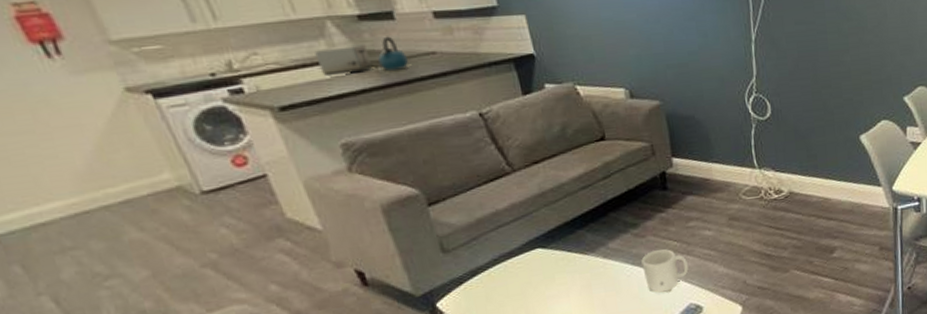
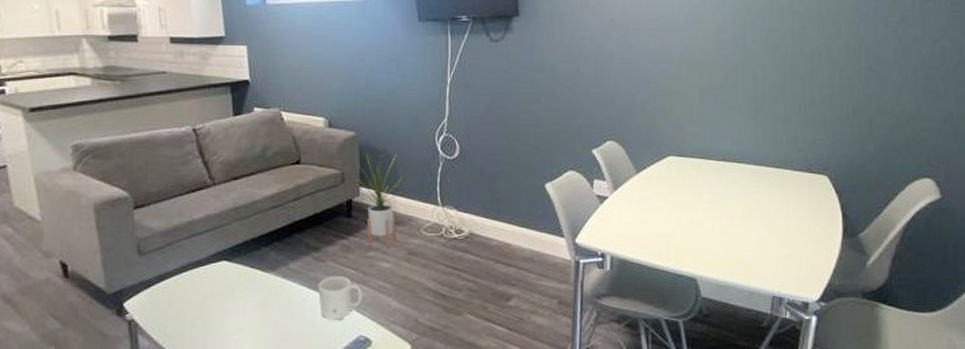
toaster: present [314,44,373,77] -> none [68,60,112,86]
kettle: present [378,36,409,71] -> none [118,55,143,85]
house plant: none [661,116,717,217] -> present [353,148,403,248]

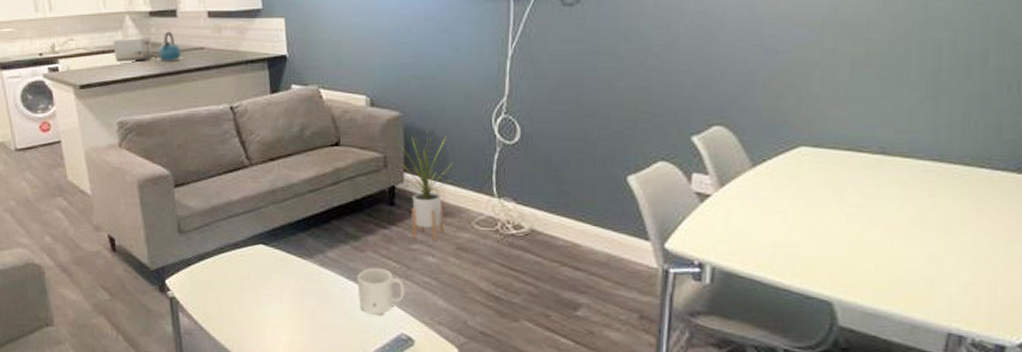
toaster: none [68,60,112,86] -> present [113,37,153,63]
kettle: none [118,55,143,85] -> present [159,31,182,61]

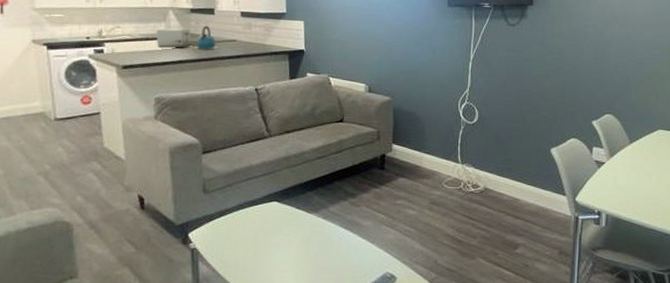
mug: present [357,267,405,316] -> none [352,219,390,259]
house plant: present [397,130,453,241] -> none [388,112,430,197]

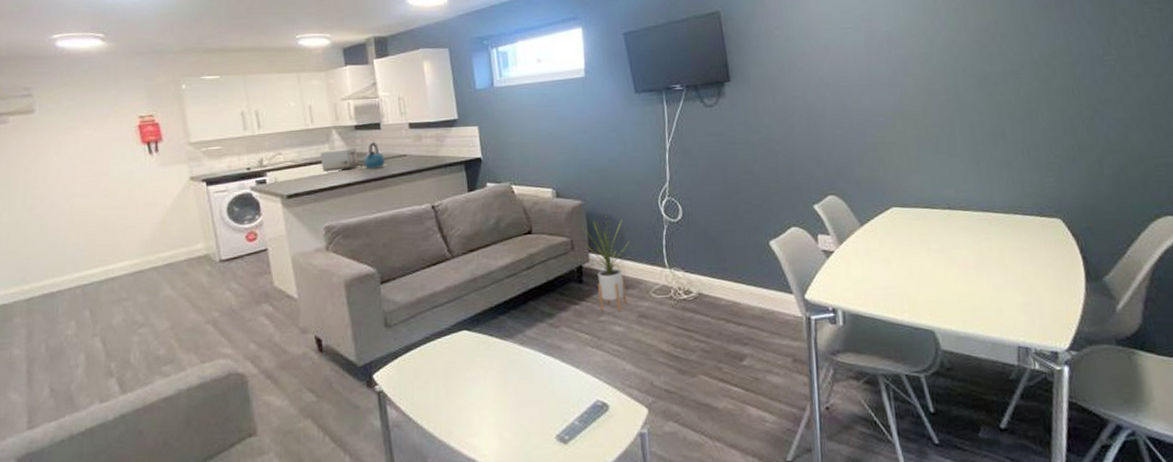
house plant: none [388,112,430,197] -> present [581,215,630,311]

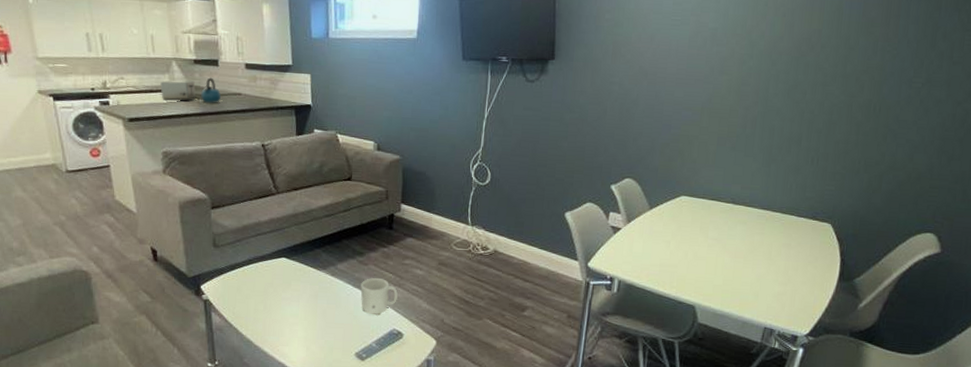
mug: none [554,341,597,387] -> present [360,277,398,315]
house plant: present [581,215,630,311] -> none [397,172,439,258]

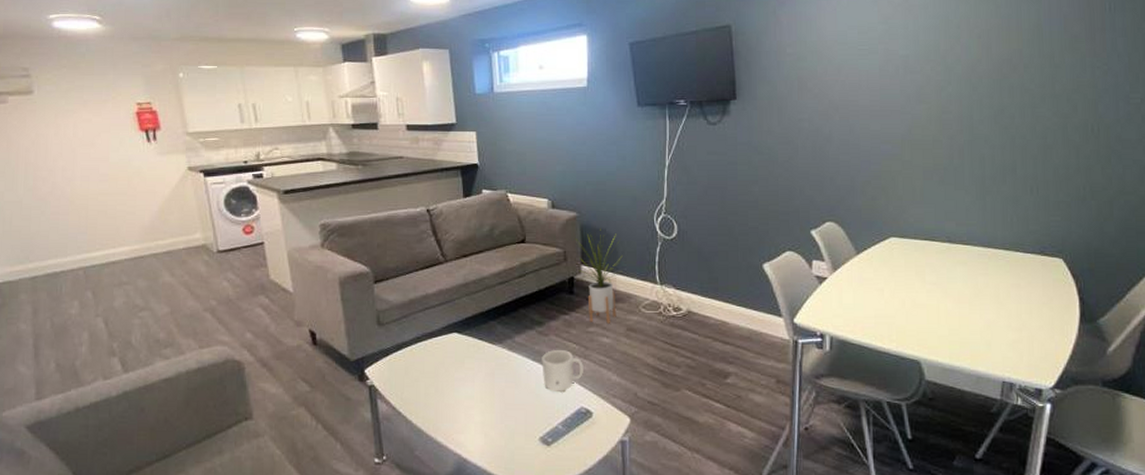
toaster: present [160,80,196,102] -> none [317,147,355,170]
kettle: present [201,77,222,103] -> none [360,142,382,169]
house plant: none [397,172,439,258] -> present [575,228,623,324]

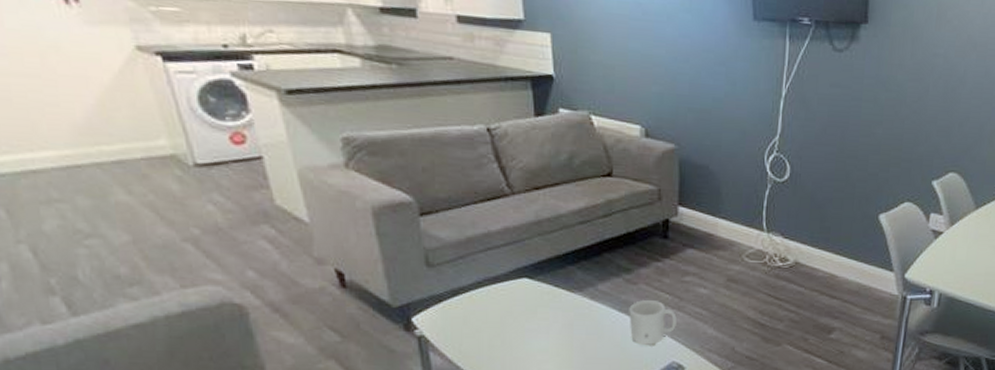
house plant: present [575,228,623,324] -> none [672,165,727,273]

